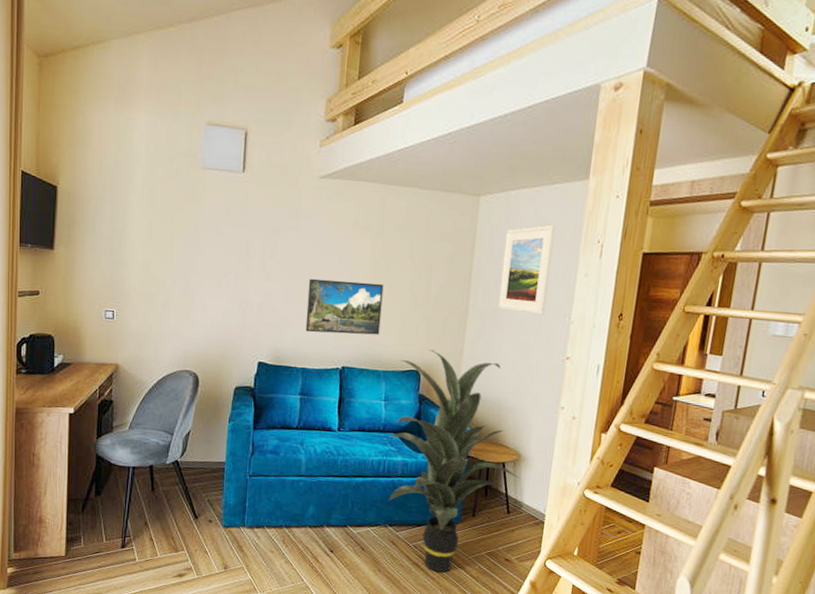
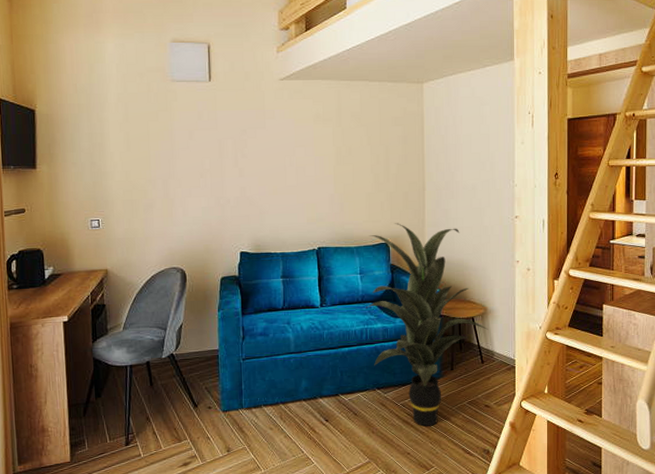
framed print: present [305,278,384,335] -> none [279,169,349,220]
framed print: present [498,224,555,315] -> none [449,102,491,181]

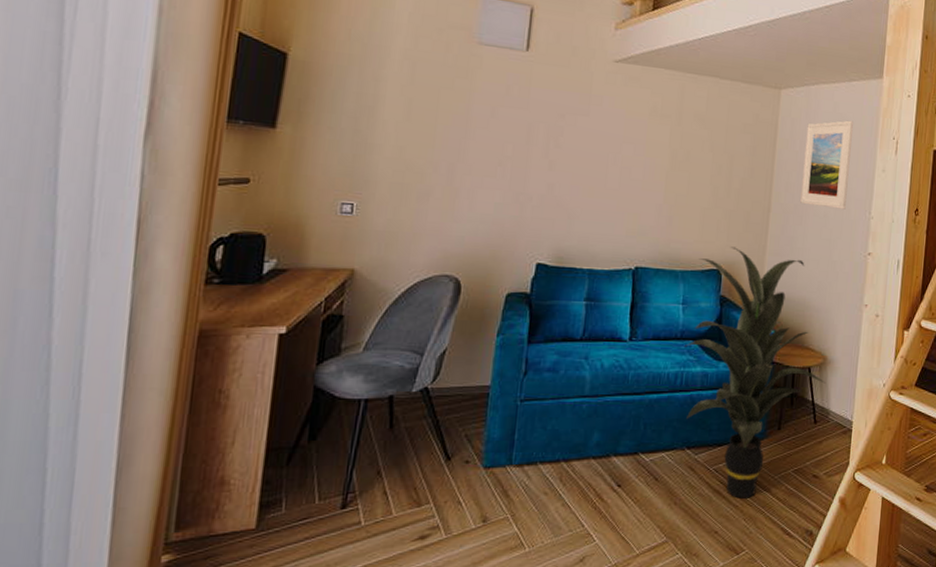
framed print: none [449,102,491,181] -> present [800,120,853,210]

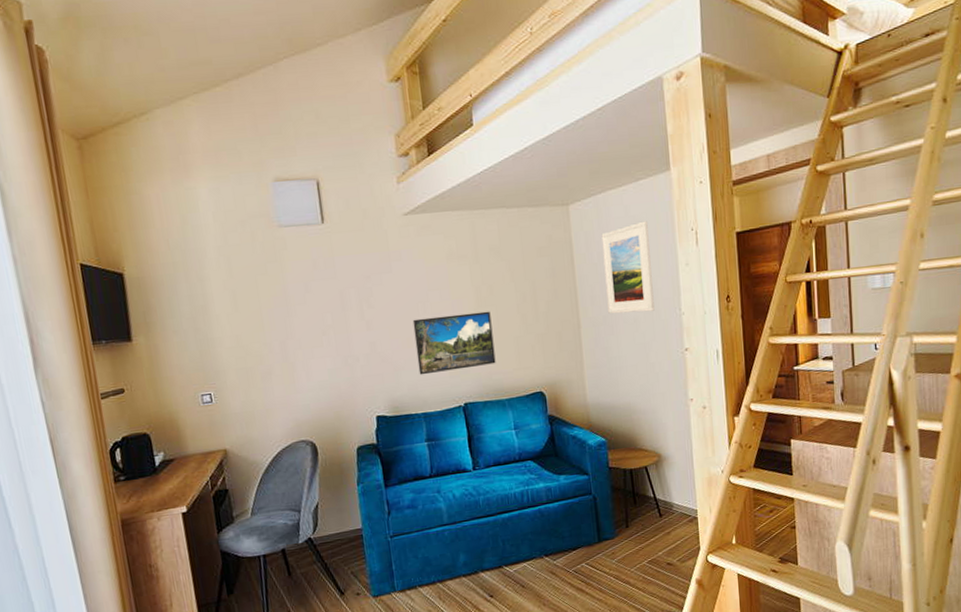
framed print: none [594,169,683,232] -> present [412,311,496,375]
indoor plant: present [683,247,826,499] -> none [521,367,665,593]

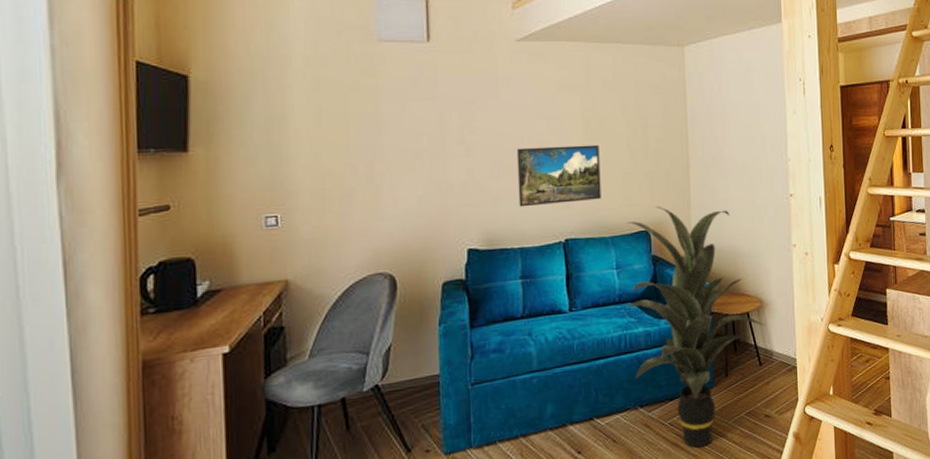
indoor plant: none [521,367,665,593] -> present [623,206,766,448]
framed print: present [601,221,655,314] -> none [714,68,762,156]

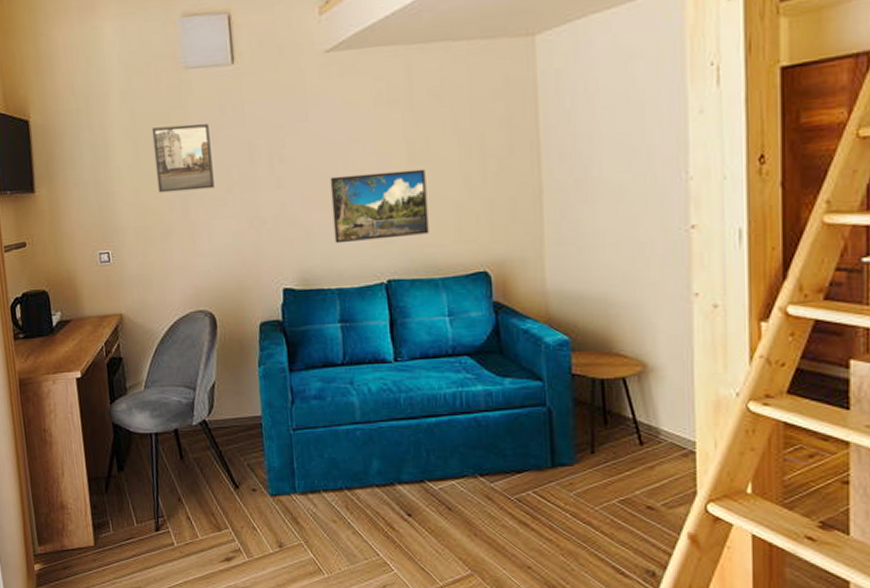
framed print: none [338,93,403,157] -> present [151,123,215,193]
indoor plant: present [623,206,766,448] -> none [457,242,651,532]

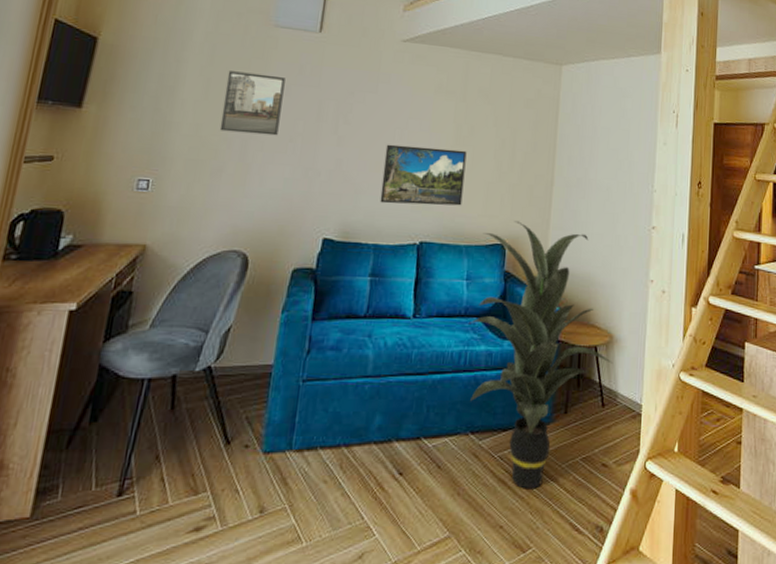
indoor plant: none [457,242,651,532] -> present [467,221,614,489]

